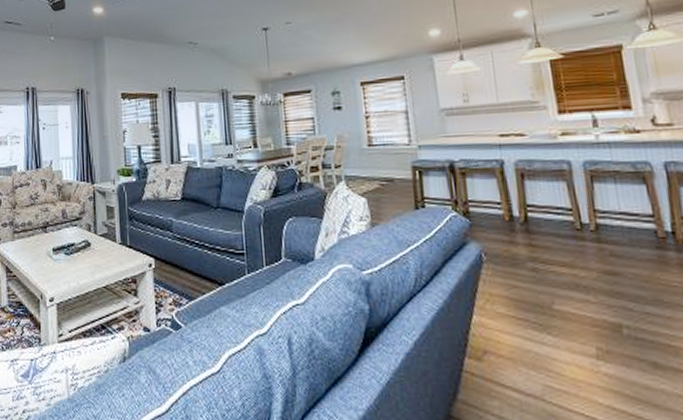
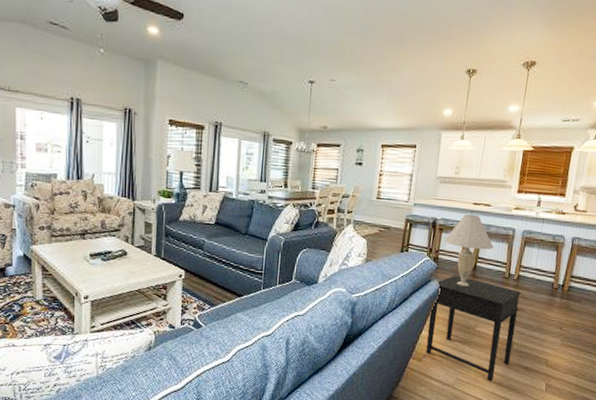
table lamp: none [470,149,547,247] -> present [443,214,494,287]
side table: none [475,232,625,390] -> present [426,275,521,382]

